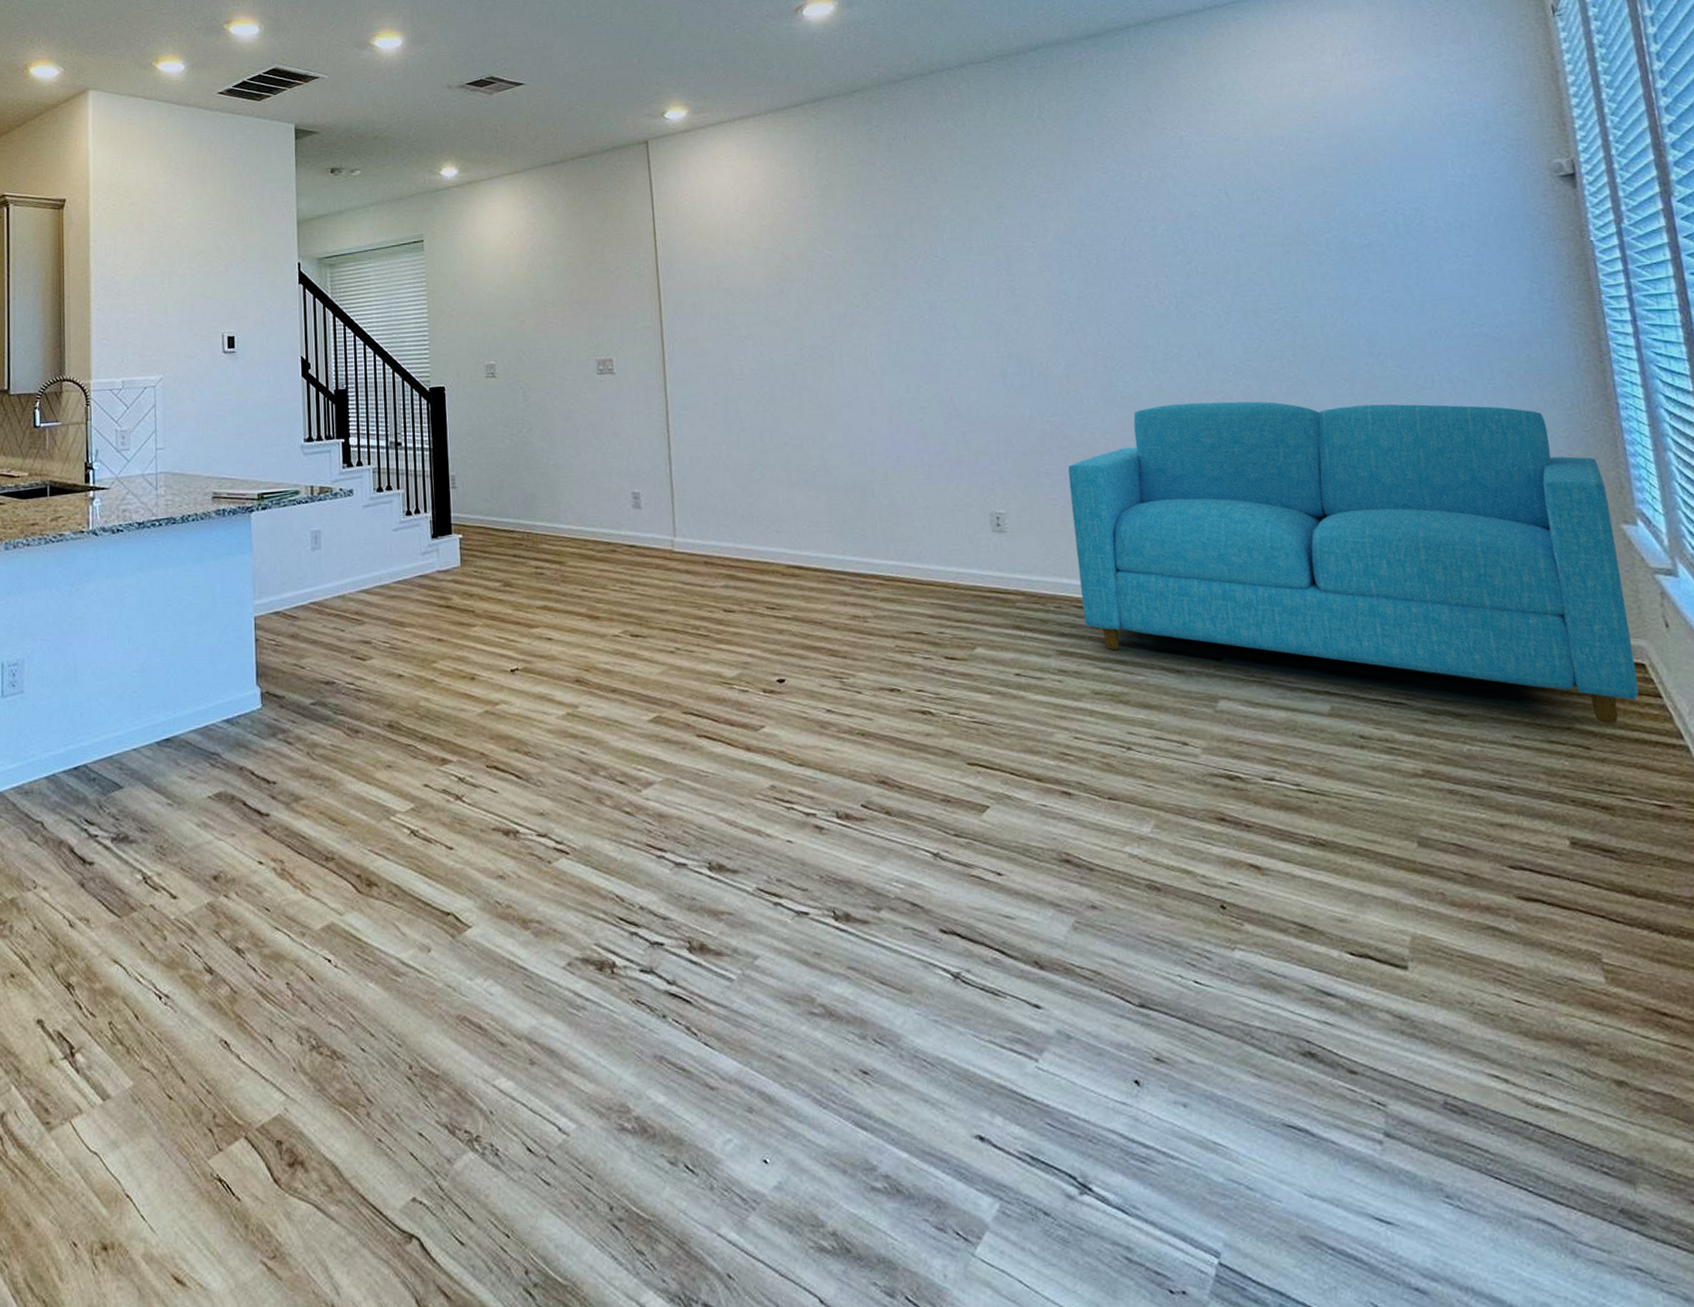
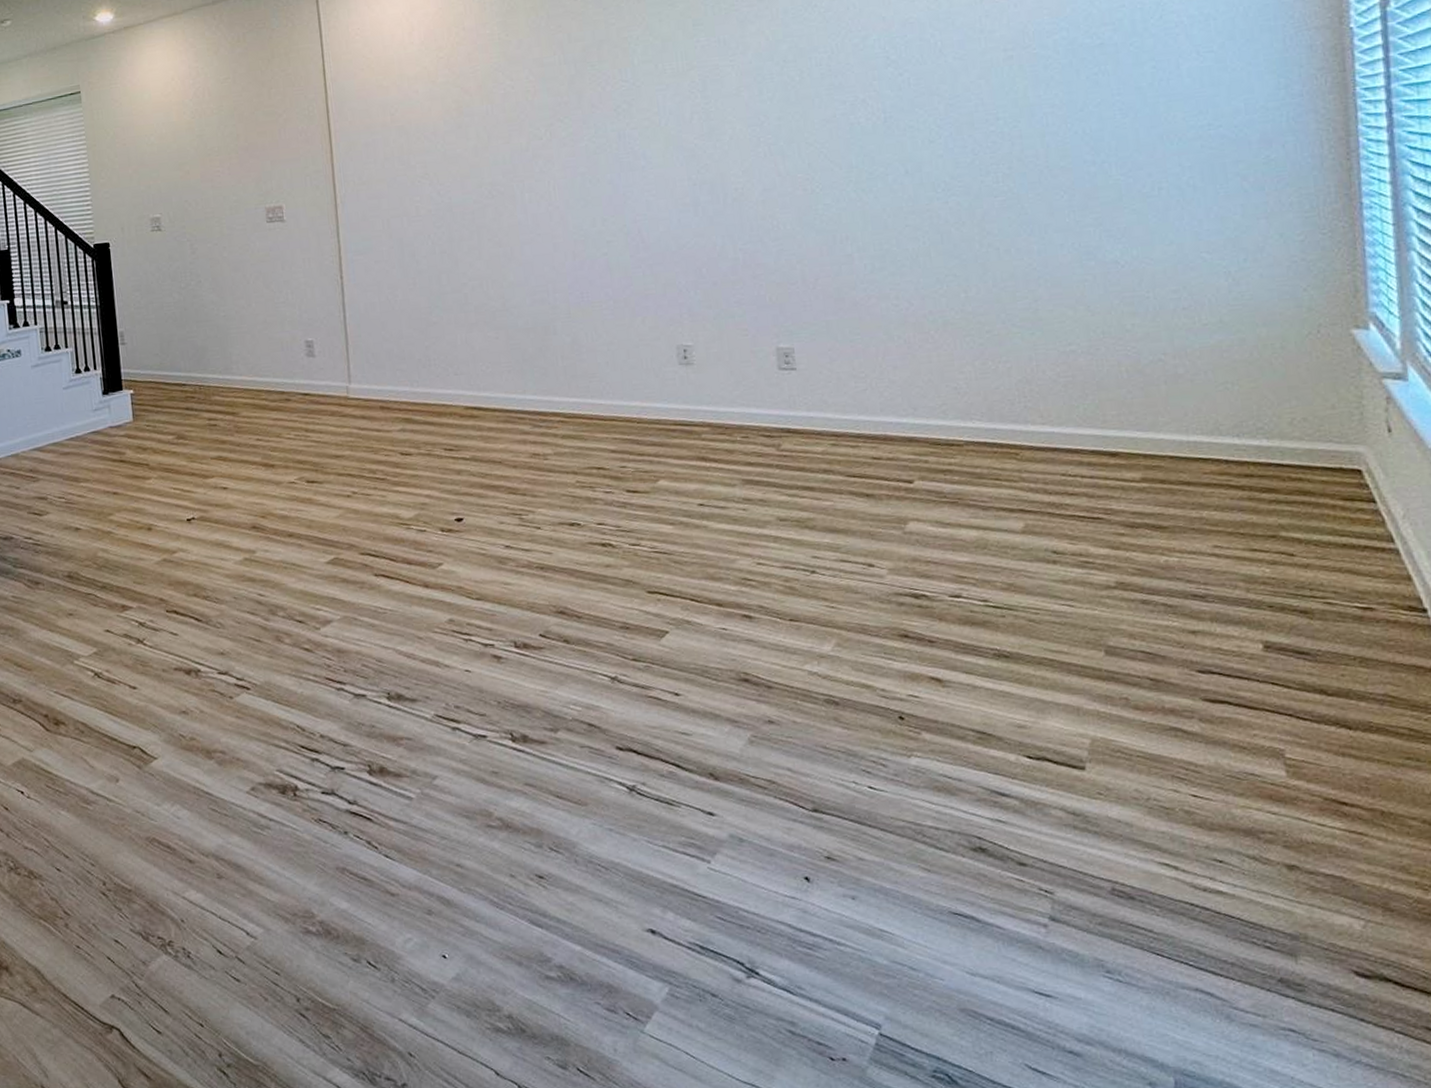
sofa: present [1068,401,1639,724] -> none [760,212,1352,530]

